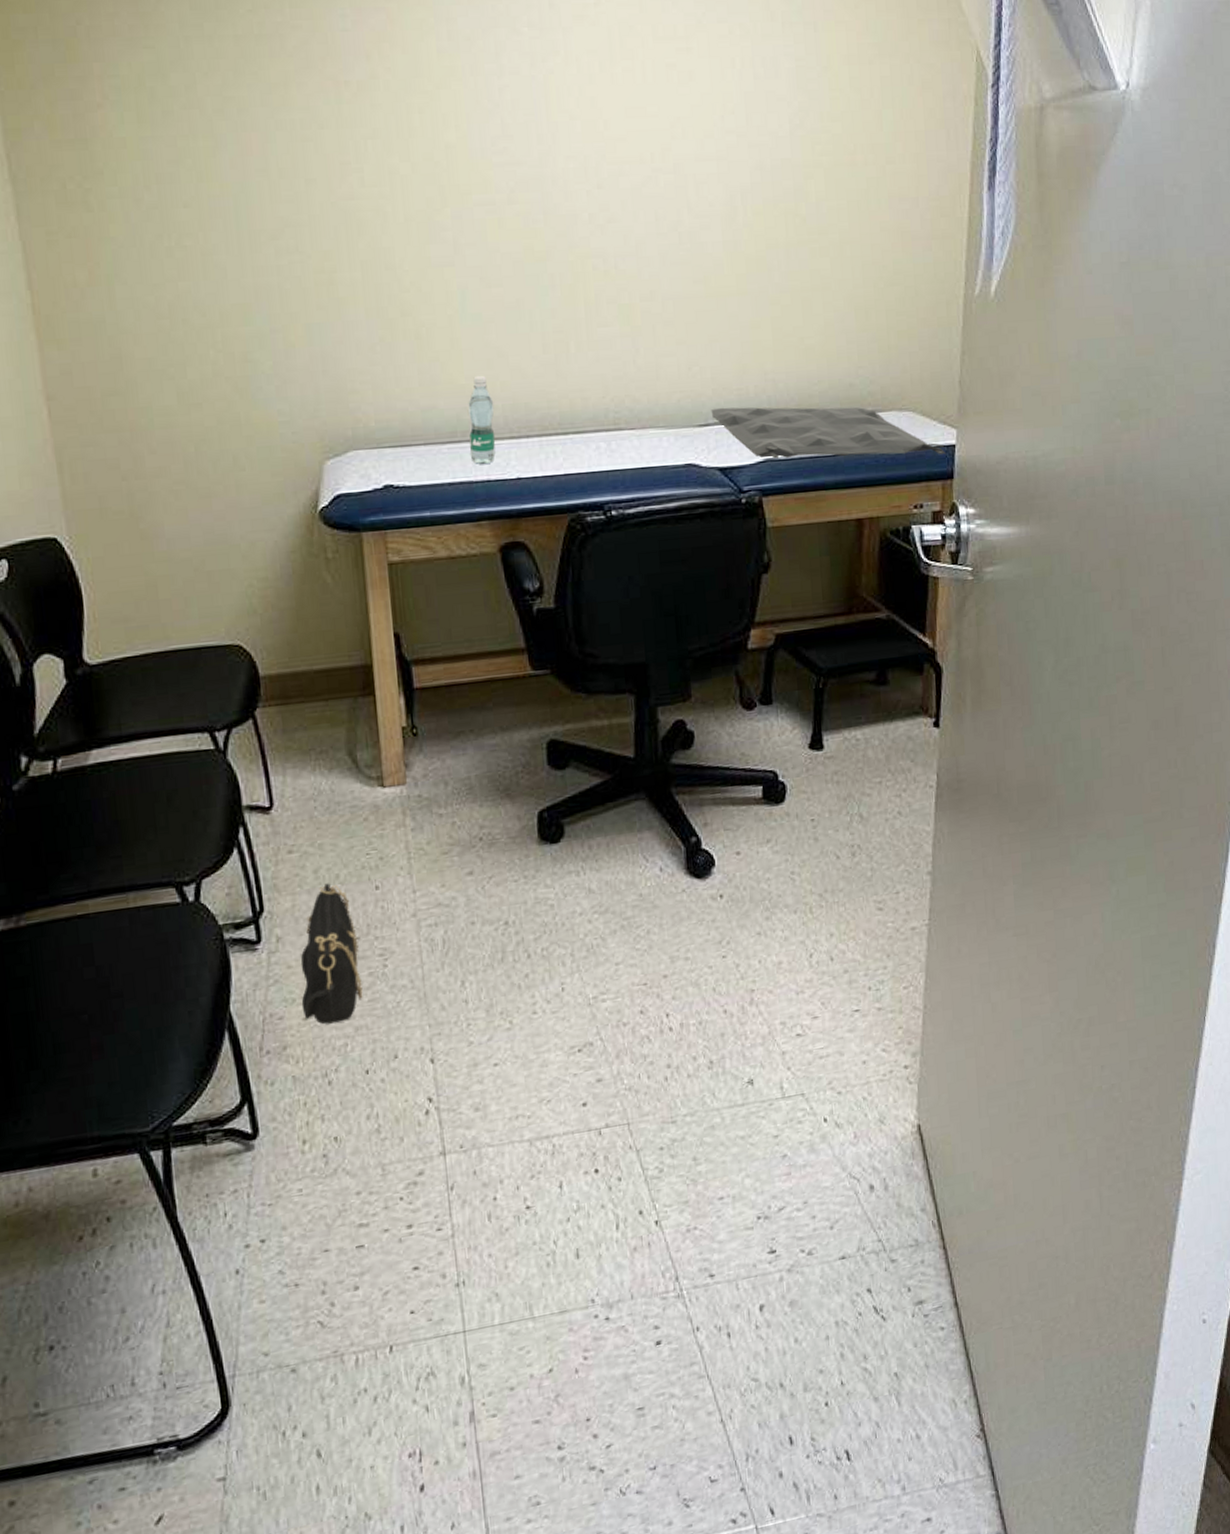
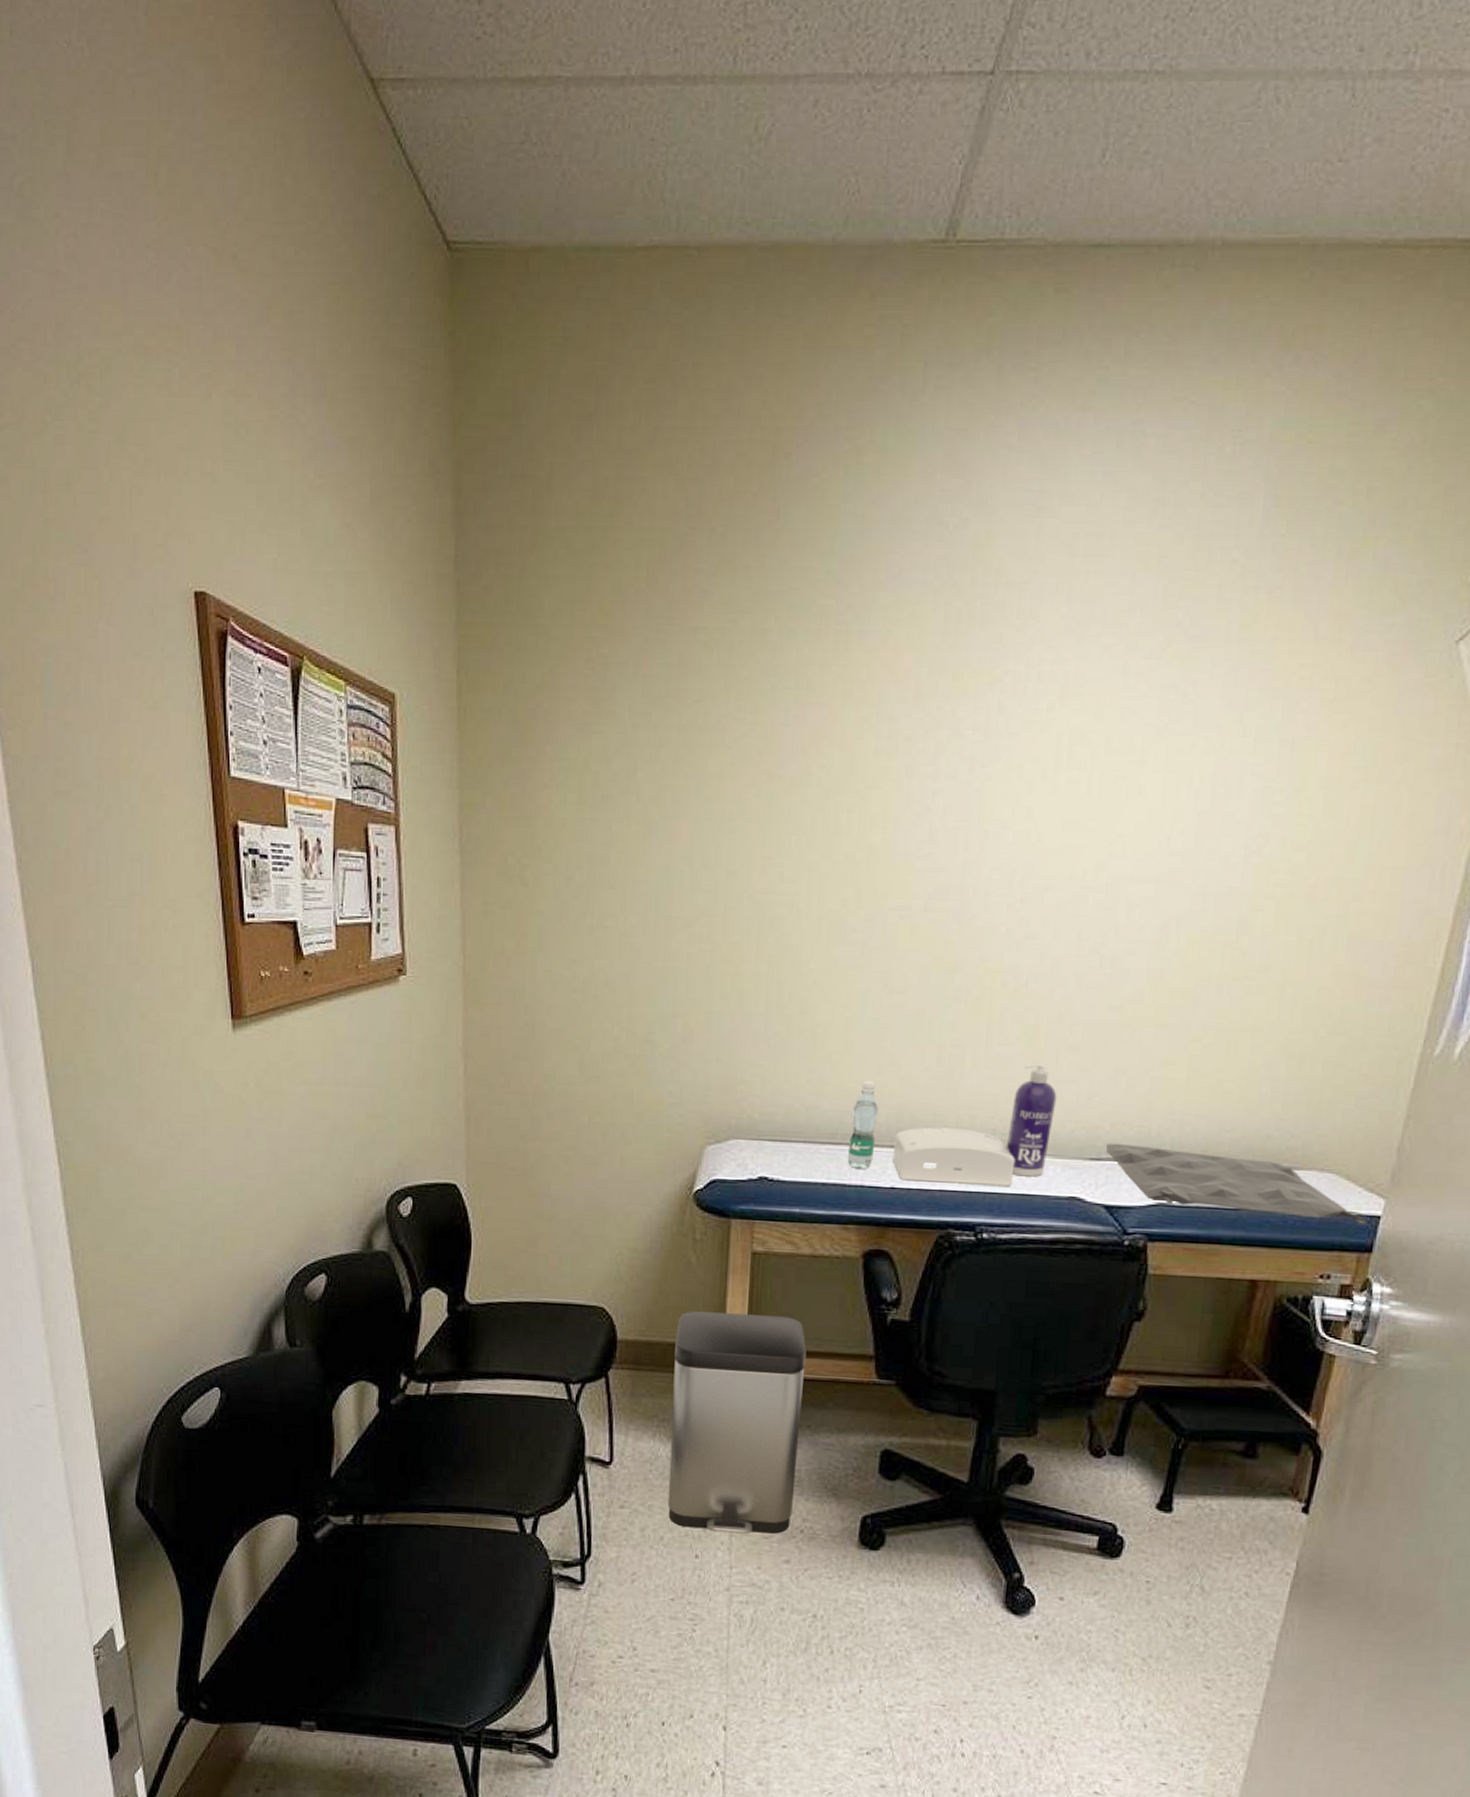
handbag: present [301,883,363,1025] -> none [613,1542,672,1673]
pedal bin: none [321,623,468,860] -> present [667,1311,806,1535]
tissue dispenser: none [513,411,631,470] -> present [892,1127,1015,1186]
spray bottle: none [619,340,661,451] -> present [1005,1063,1057,1177]

